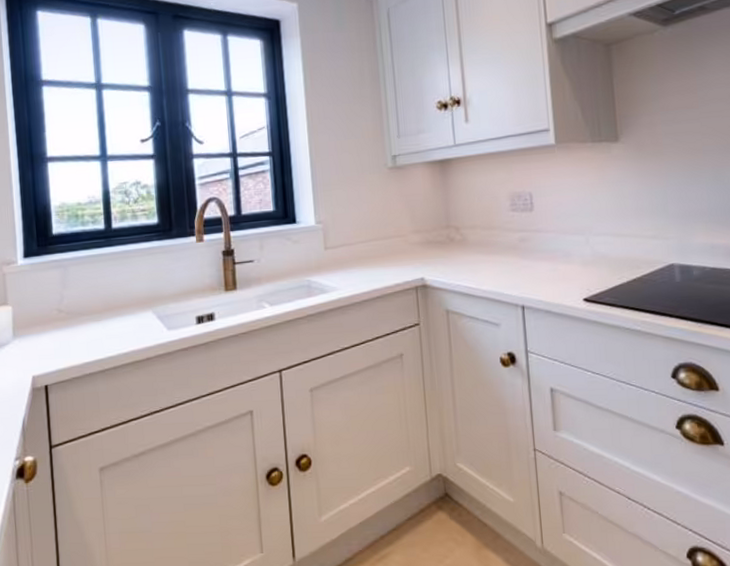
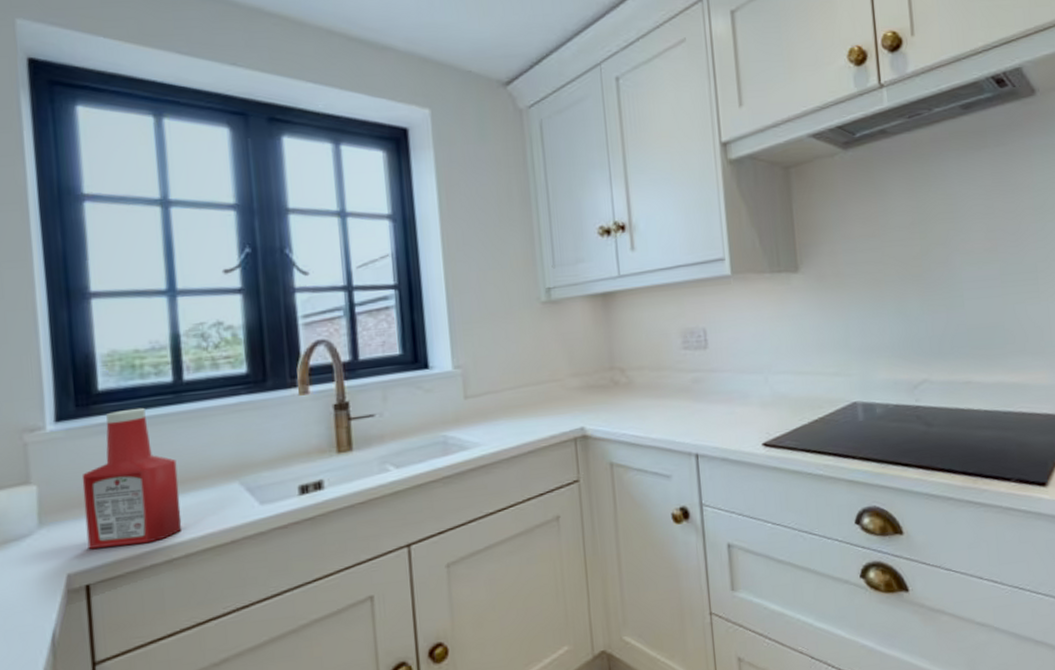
ketchup bottle: none [42,248,112,357] -> present [81,407,182,549]

